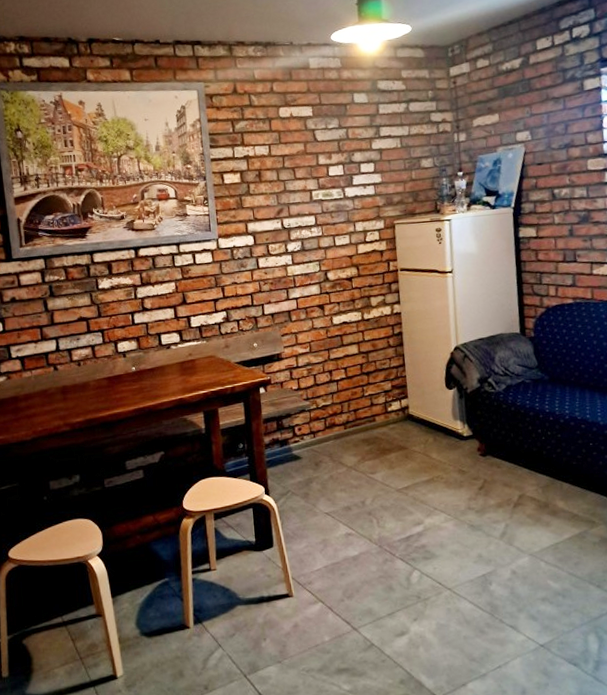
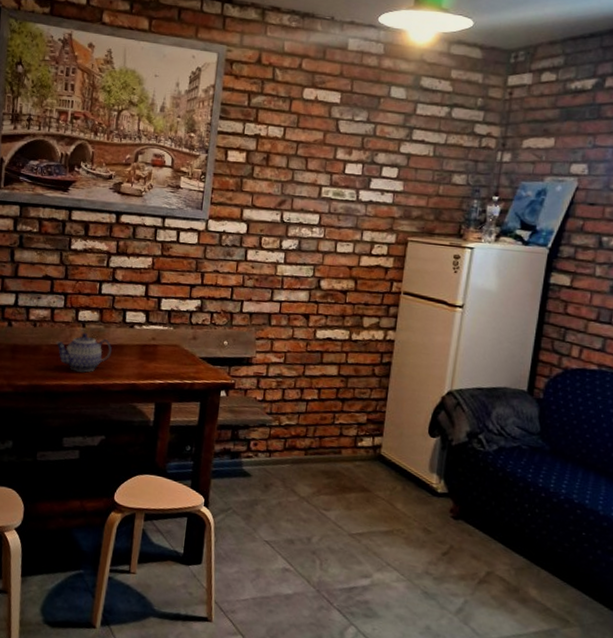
teapot: none [101,361,155,399] -> present [55,332,112,373]

